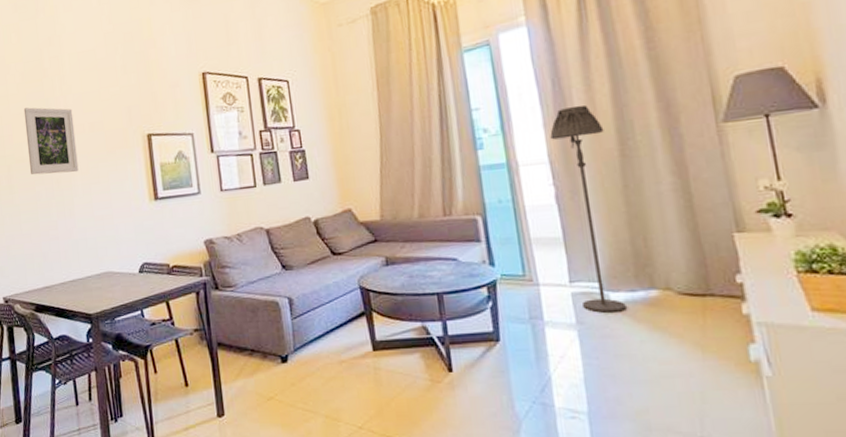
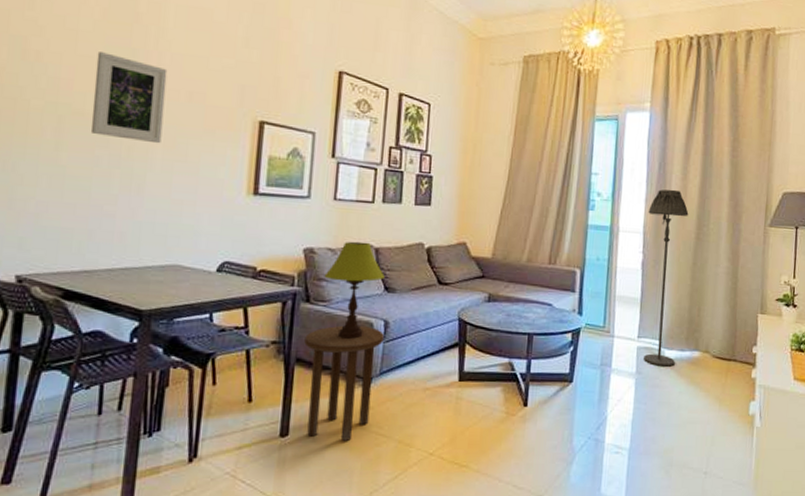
side table: none [221,305,294,418] -> present [304,325,385,441]
table lamp: none [226,225,280,320] -> present [324,241,385,339]

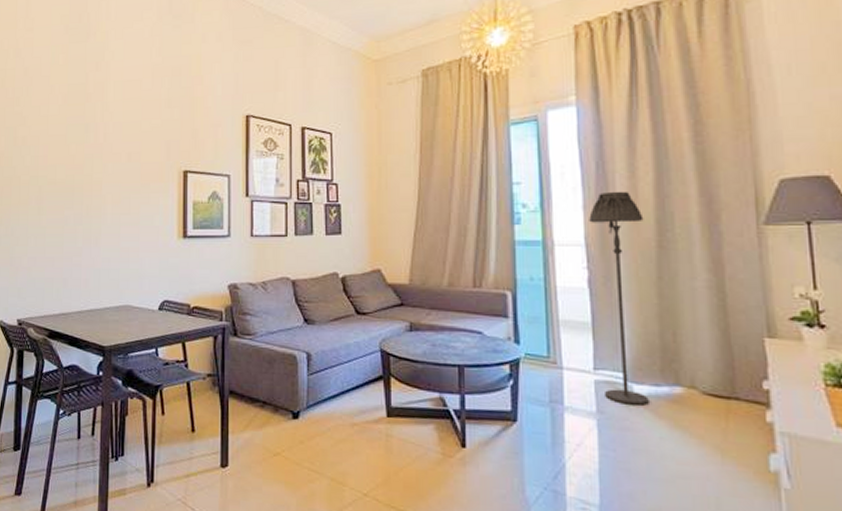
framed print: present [90,52,168,144] -> none [60,130,111,201]
side table: present [304,325,385,441] -> none [235,358,309,475]
table lamp: present [324,241,385,339] -> none [248,275,303,372]

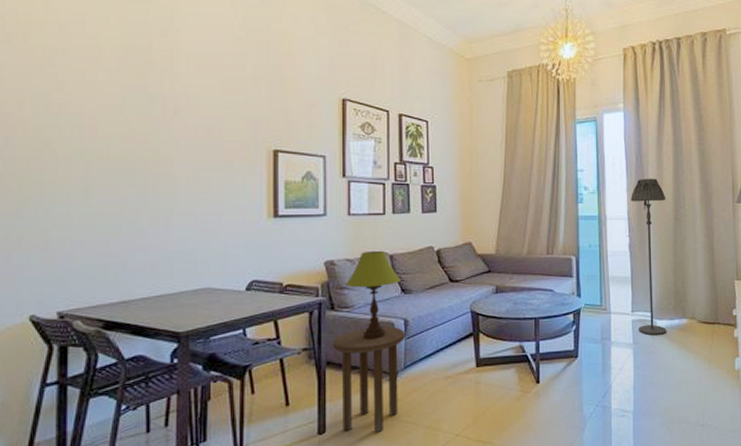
side table: none [235,358,309,475] -> present [333,326,406,432]
table lamp: none [248,275,303,372] -> present [345,250,400,339]

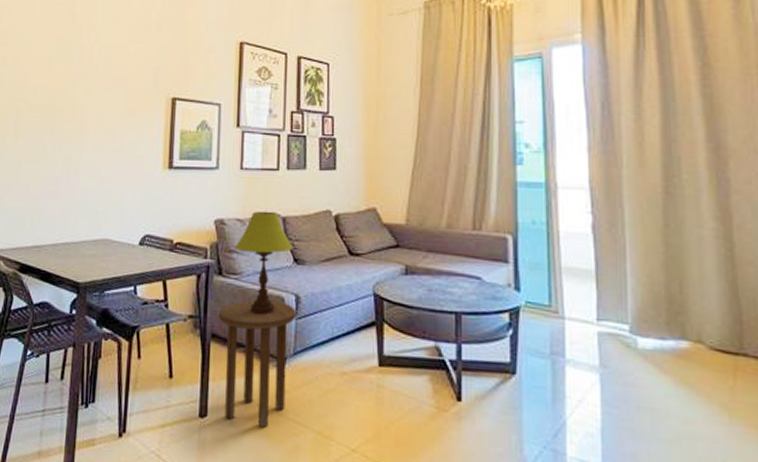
floor lamp: present [631,178,666,335] -> none [594,133,654,360]

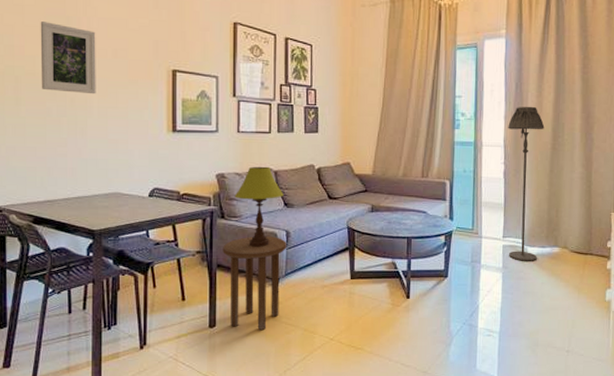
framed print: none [40,51,97,127] -> present [40,21,96,95]
floor lamp: none [594,133,654,360] -> present [508,106,545,261]

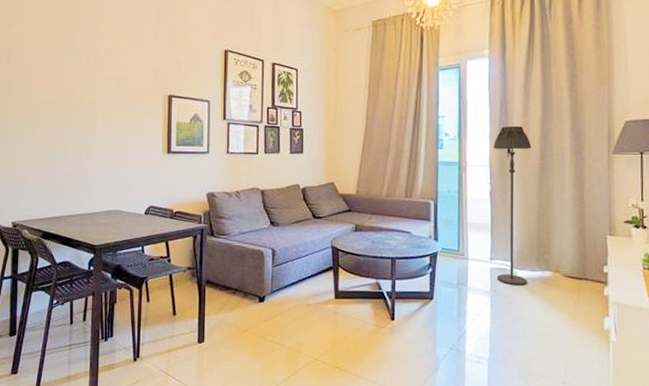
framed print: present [40,21,96,95] -> none [53,54,102,119]
side table: present [223,236,288,330] -> none [212,254,273,347]
table lamp: present [234,166,284,247] -> none [223,186,270,265]

